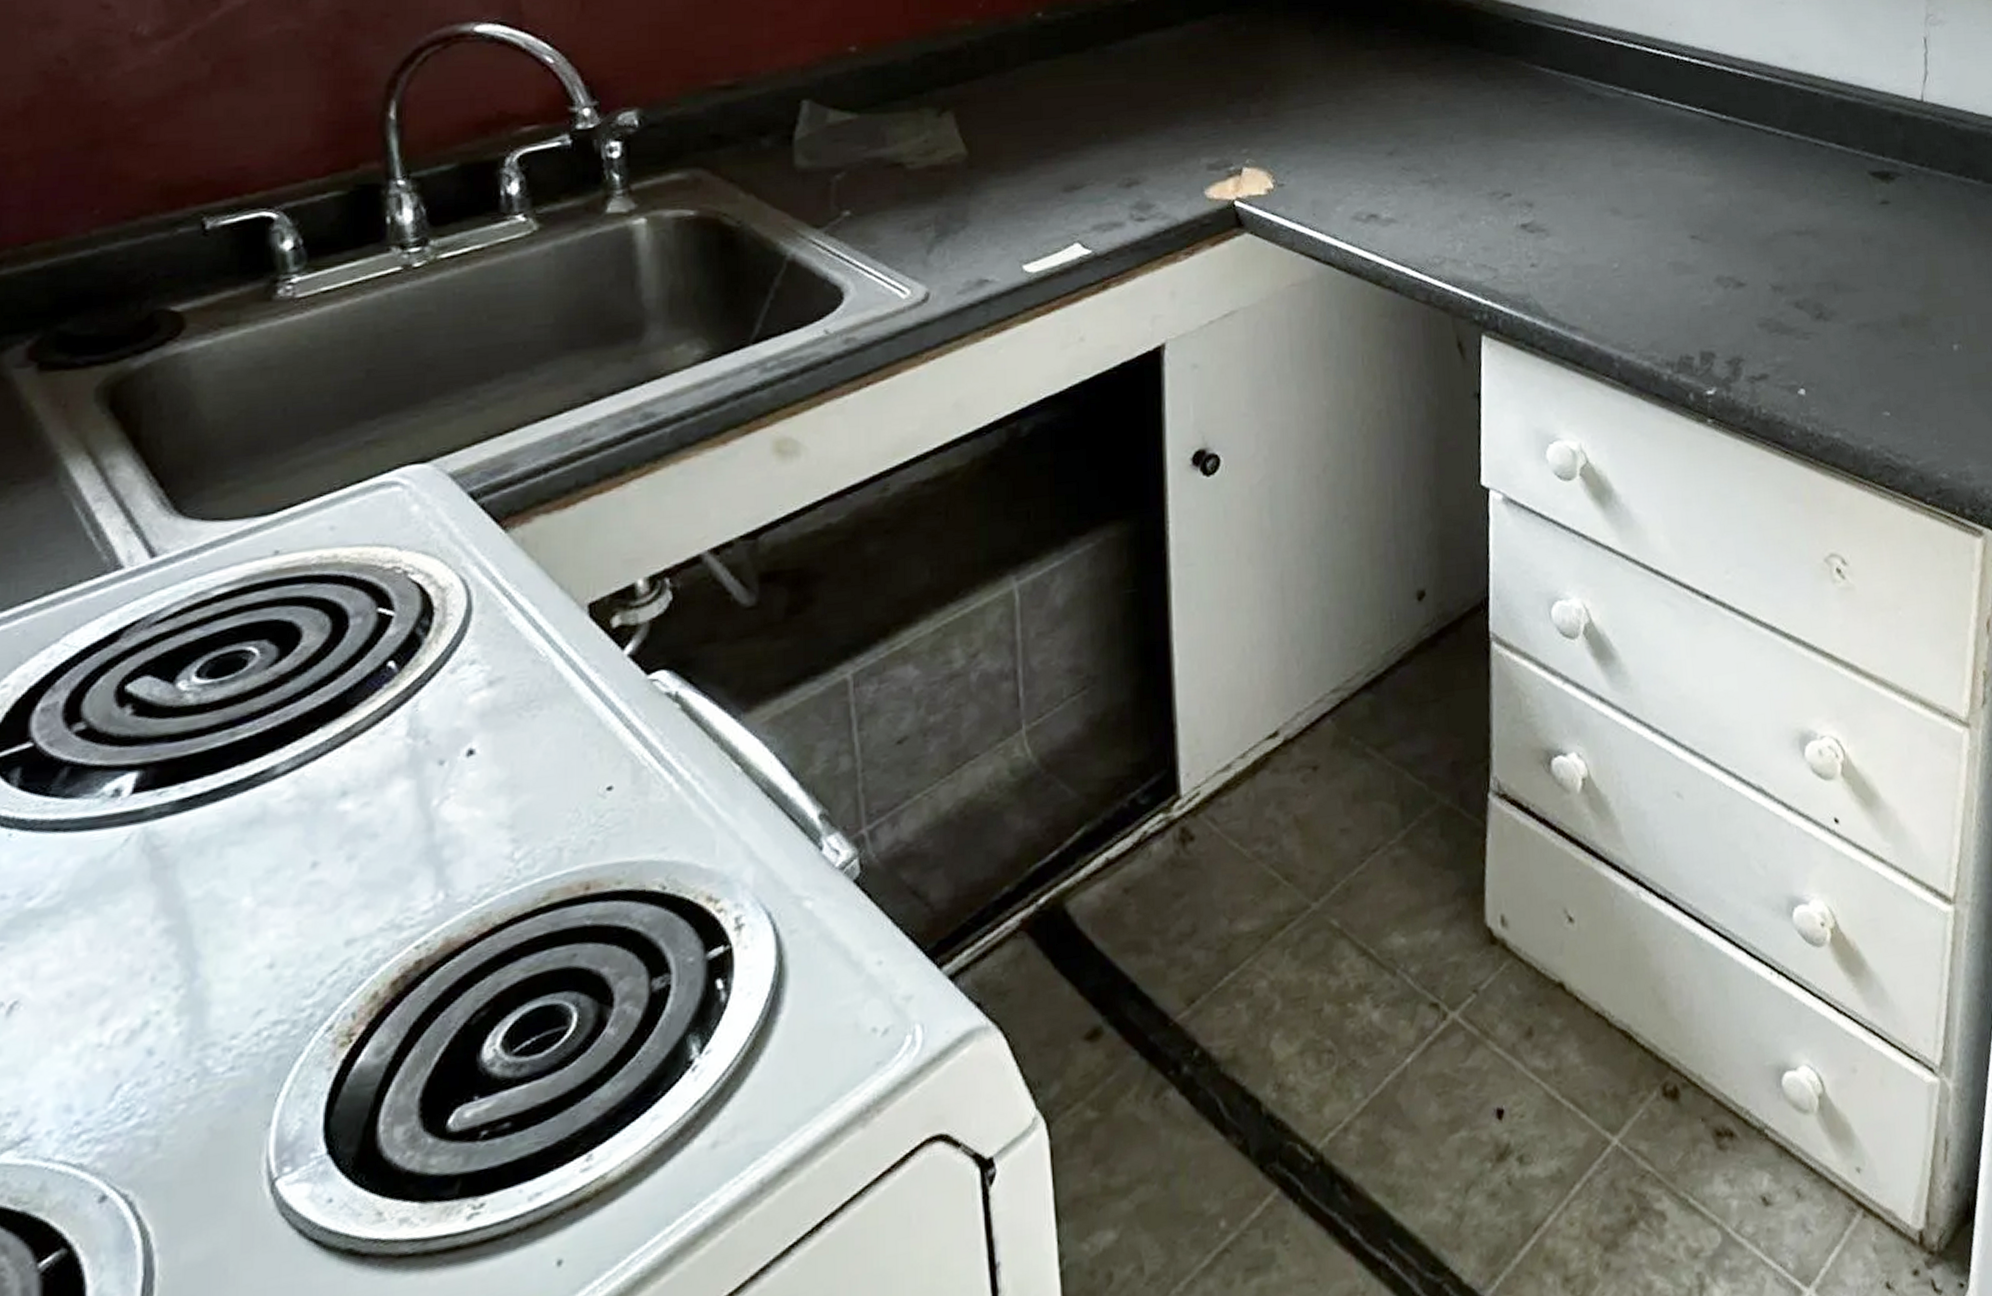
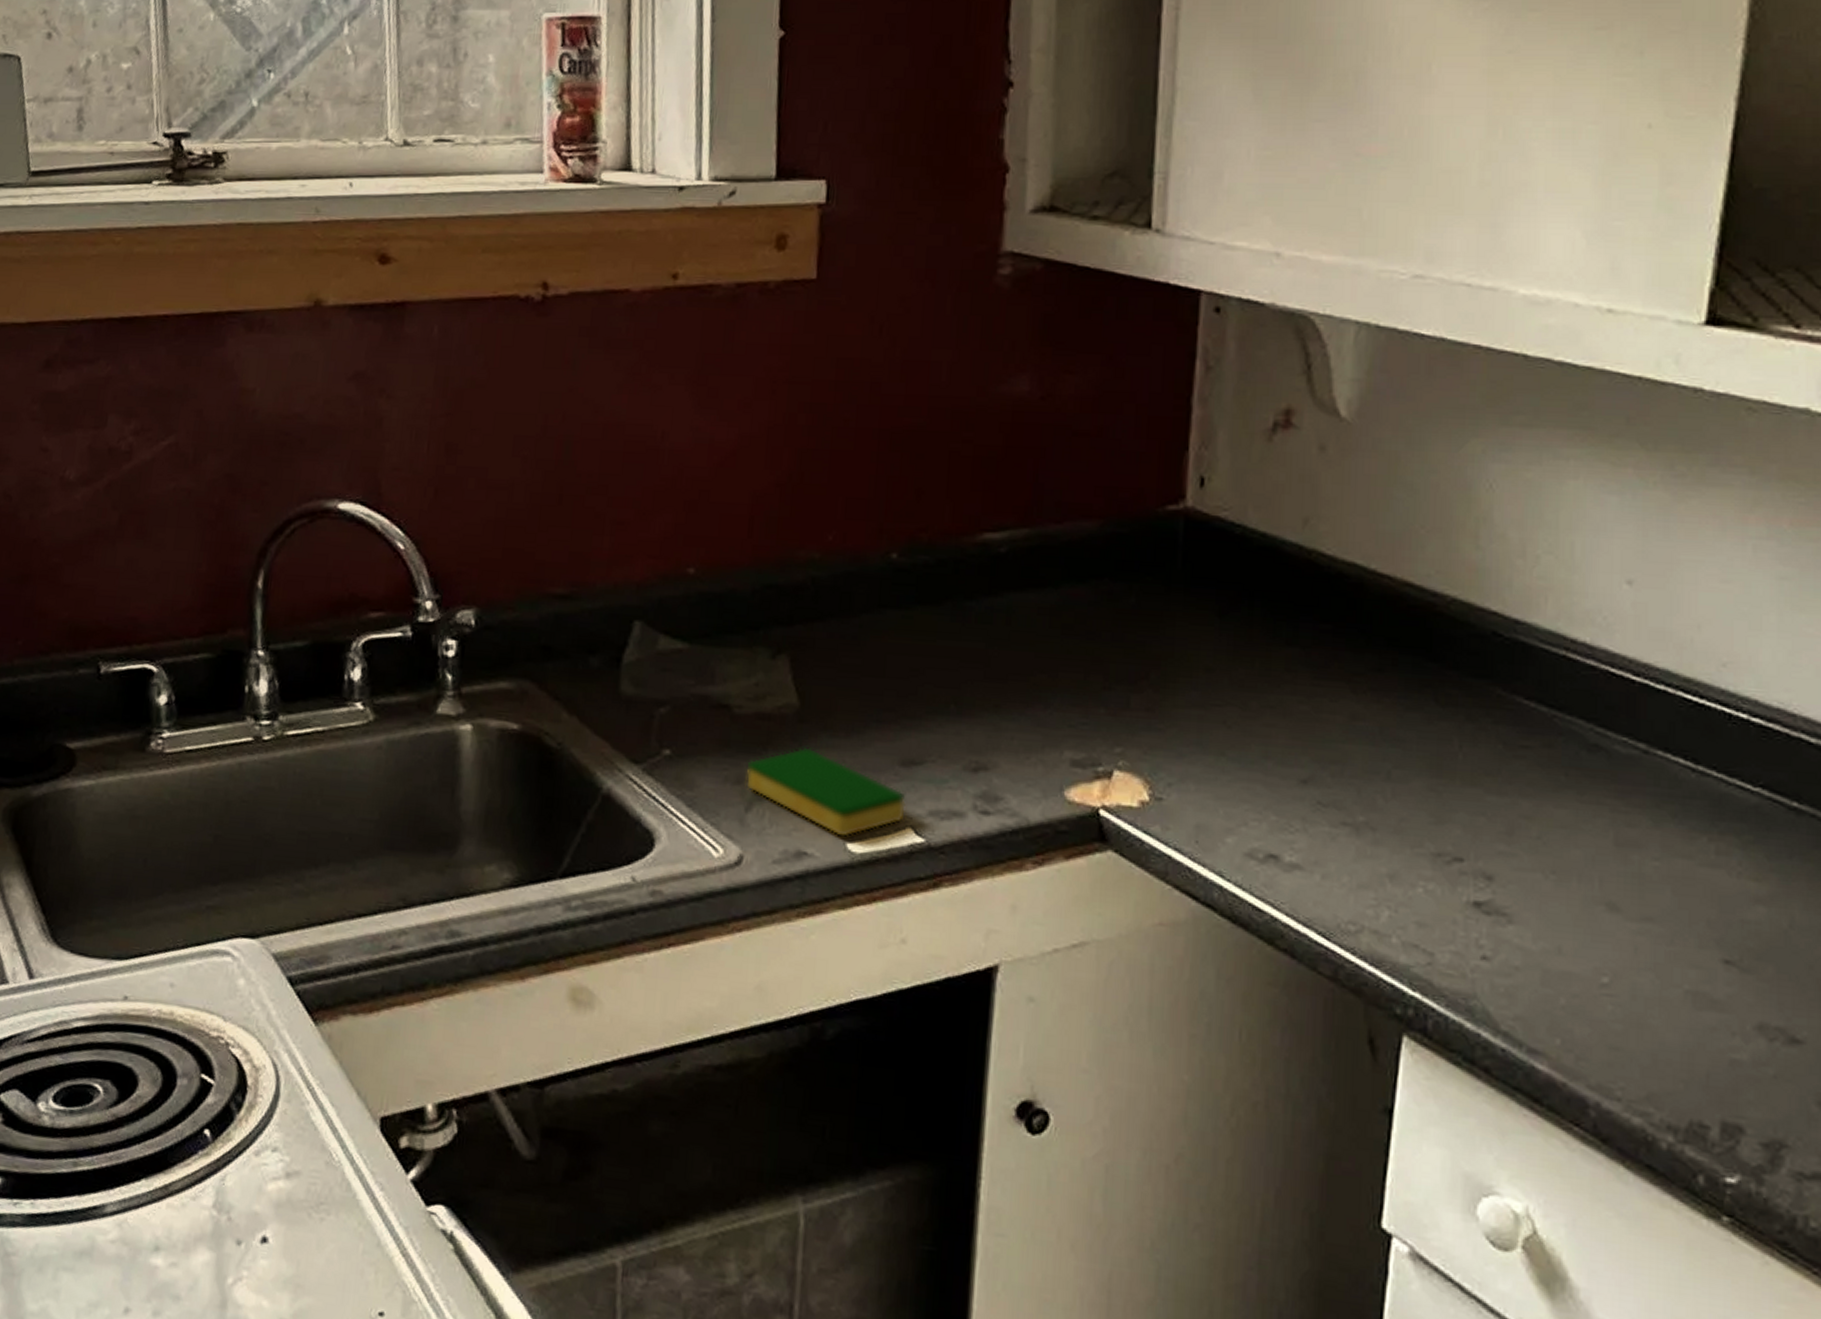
dish sponge: none [924,189,1072,262] -> present [745,747,906,838]

